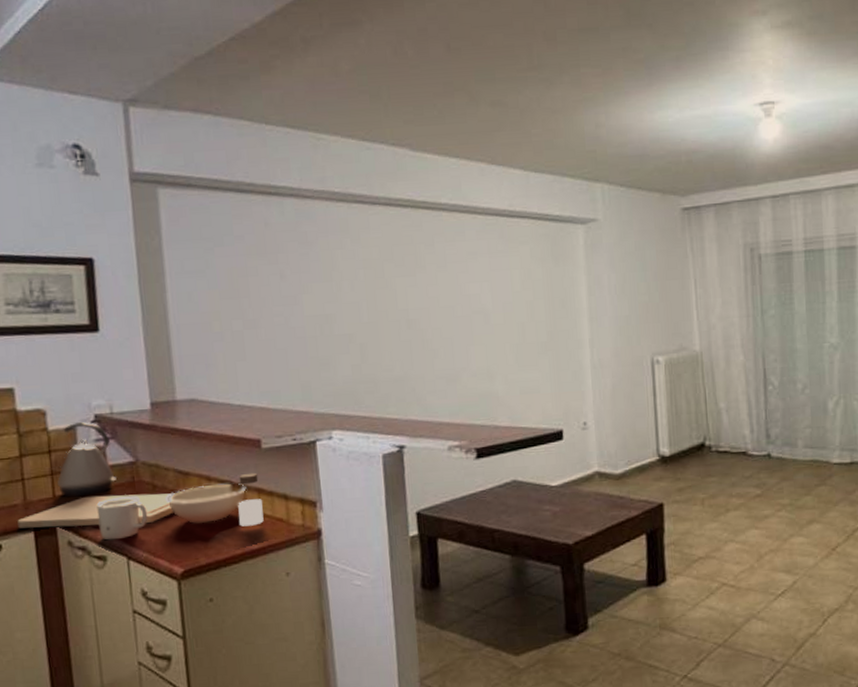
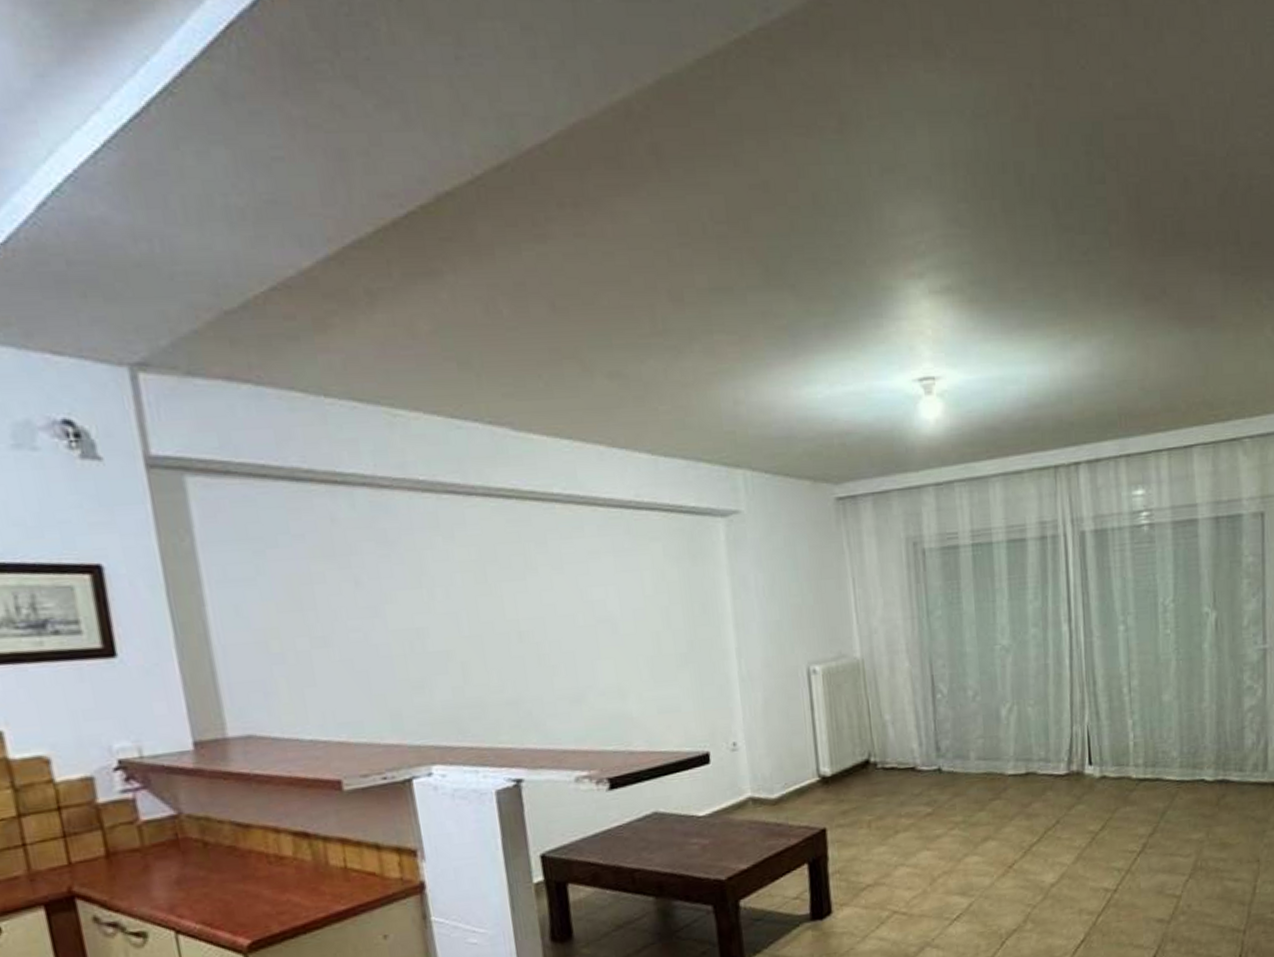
cutting board: present [17,492,175,529] -> none [20,849,233,906]
kettle: present [57,421,117,498] -> none [72,768,154,864]
mug: present [96,497,148,540] -> none [129,858,200,913]
bowl: present [166,483,247,523] -> none [223,834,327,885]
jar: present [238,472,264,527] -> none [316,820,351,885]

